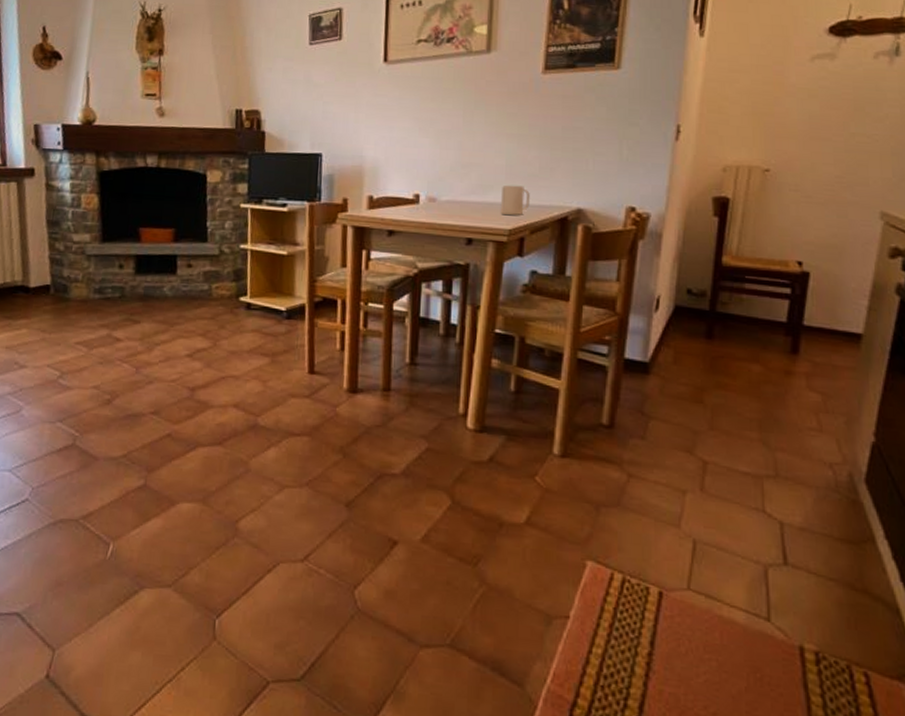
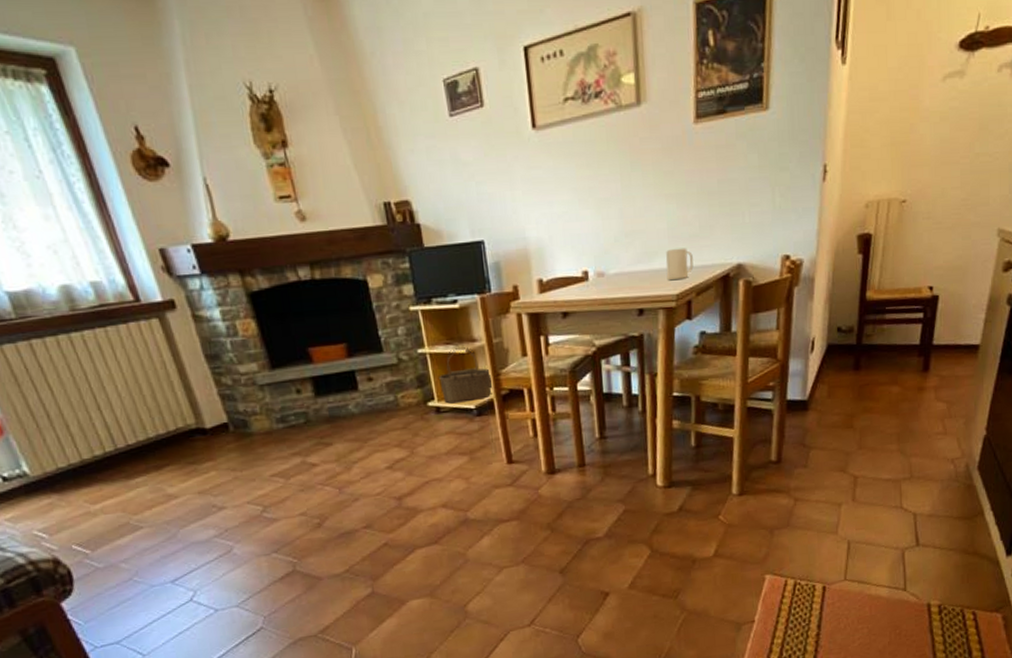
wicker basket: none [255,249,306,303] -> present [439,347,491,404]

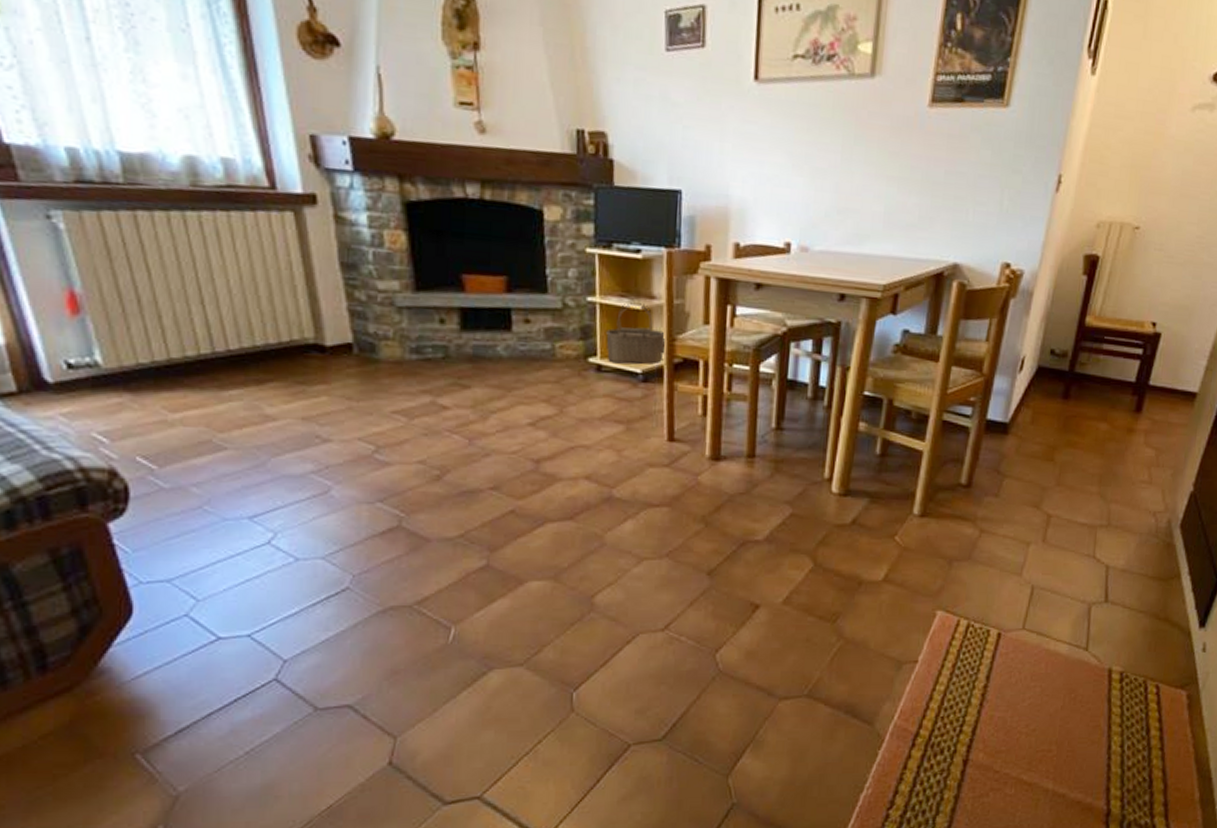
mug: present [665,247,694,281] -> none [875,235,907,270]

